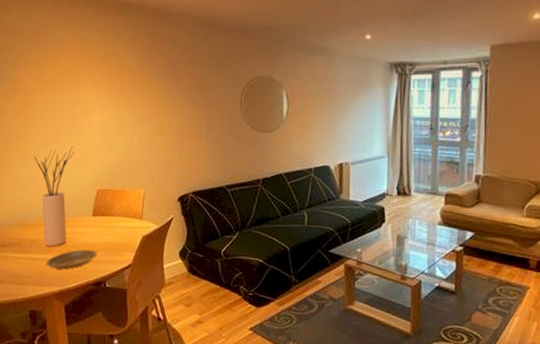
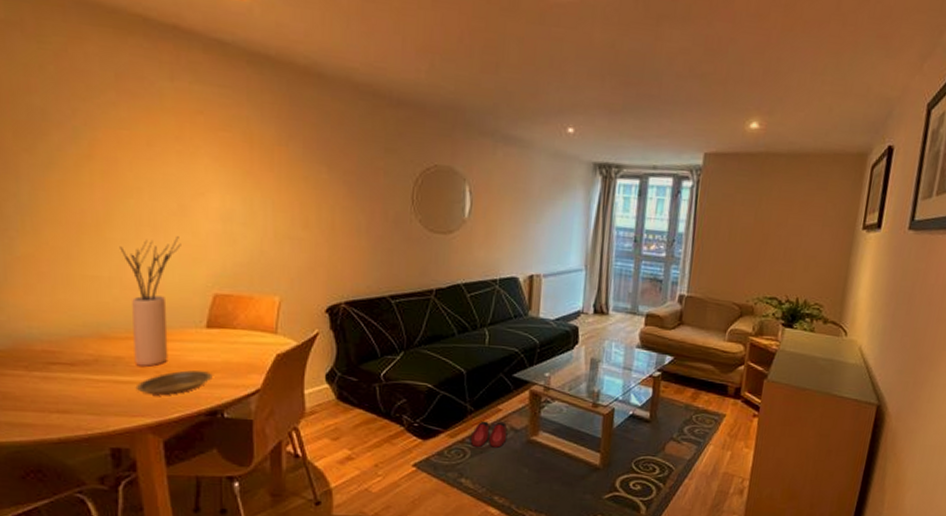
slippers: none [295,291,327,315] -> present [470,421,507,448]

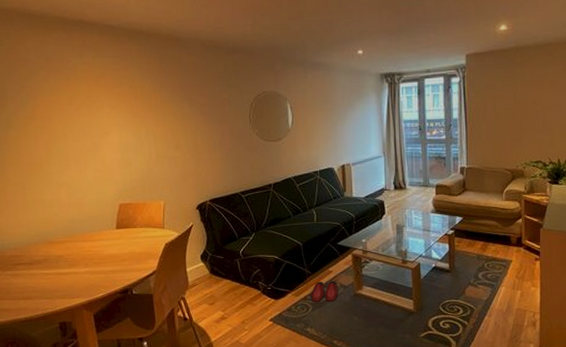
vase: present [119,236,181,367] -> none [56,165,95,261]
plate: present [135,370,213,396] -> none [72,261,123,281]

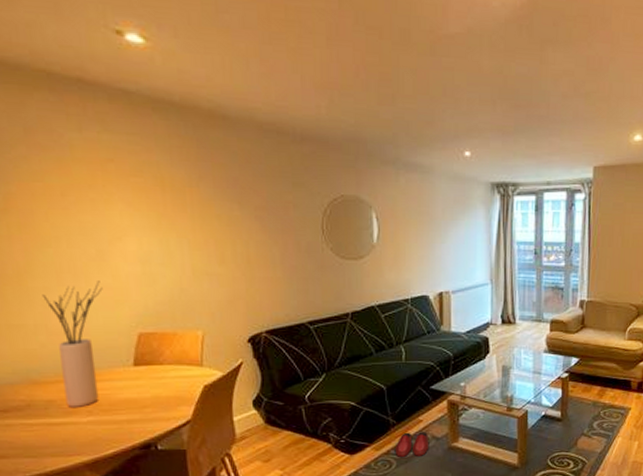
vase: none [56,165,95,261] -> present [42,281,103,407]

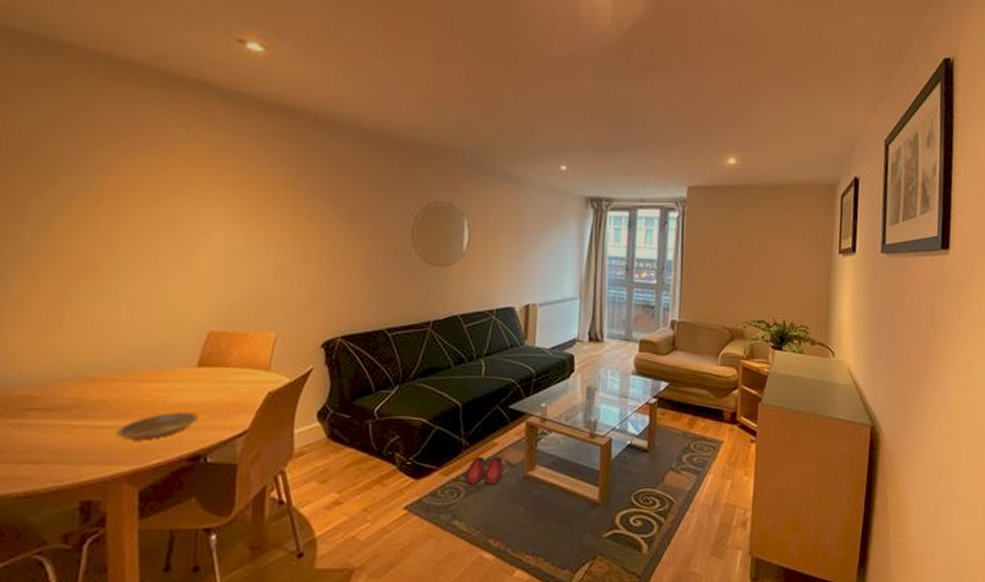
vase: present [42,281,103,407] -> none [117,275,180,410]
plate: none [69,407,144,434] -> present [115,412,199,441]

